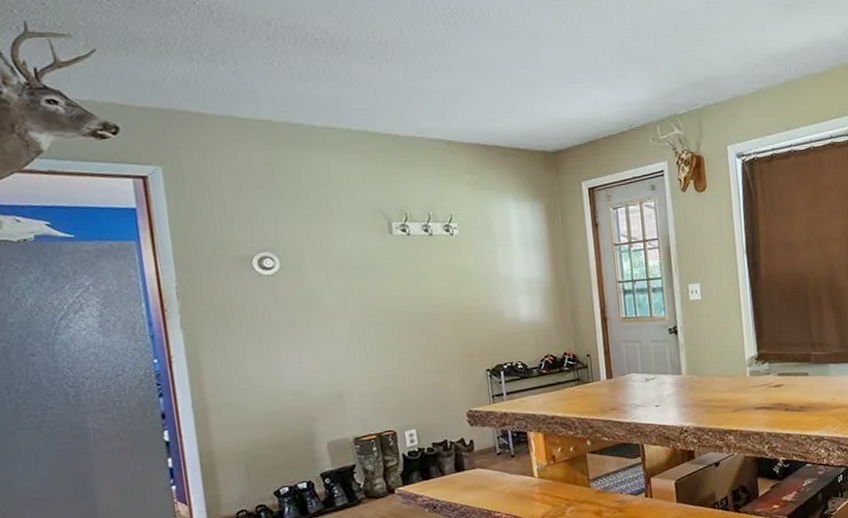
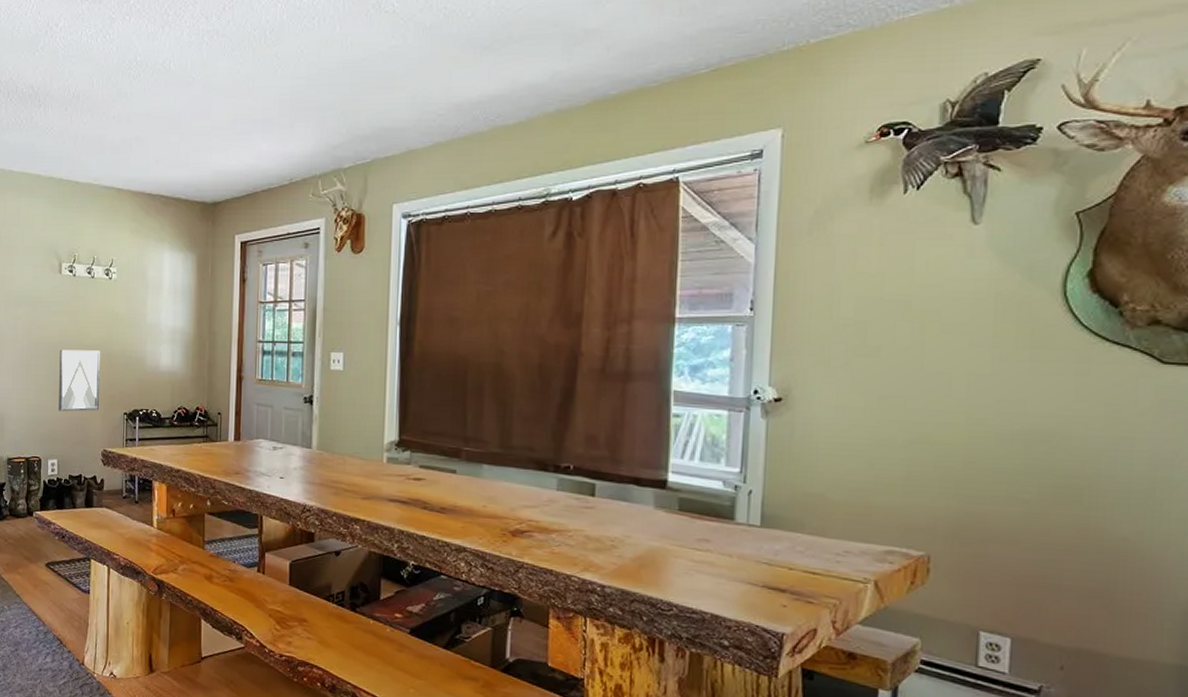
wall art: none [402,310,457,379] -> present [59,349,101,412]

